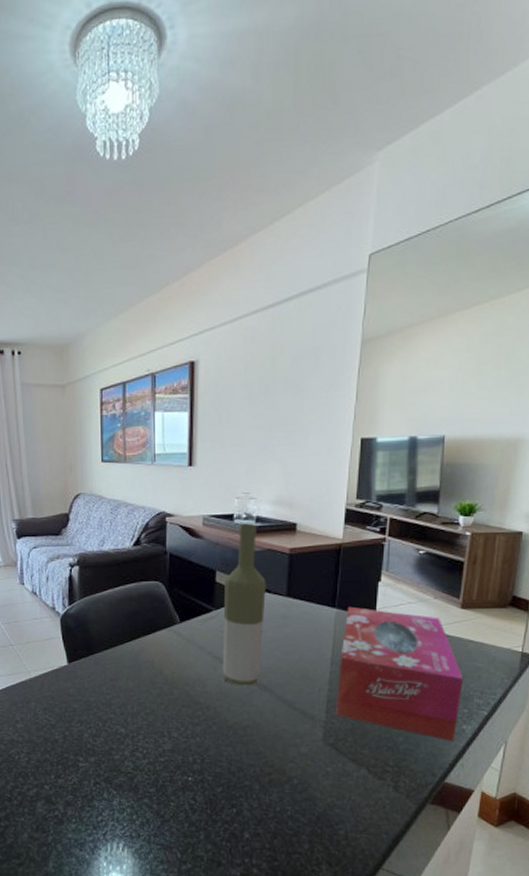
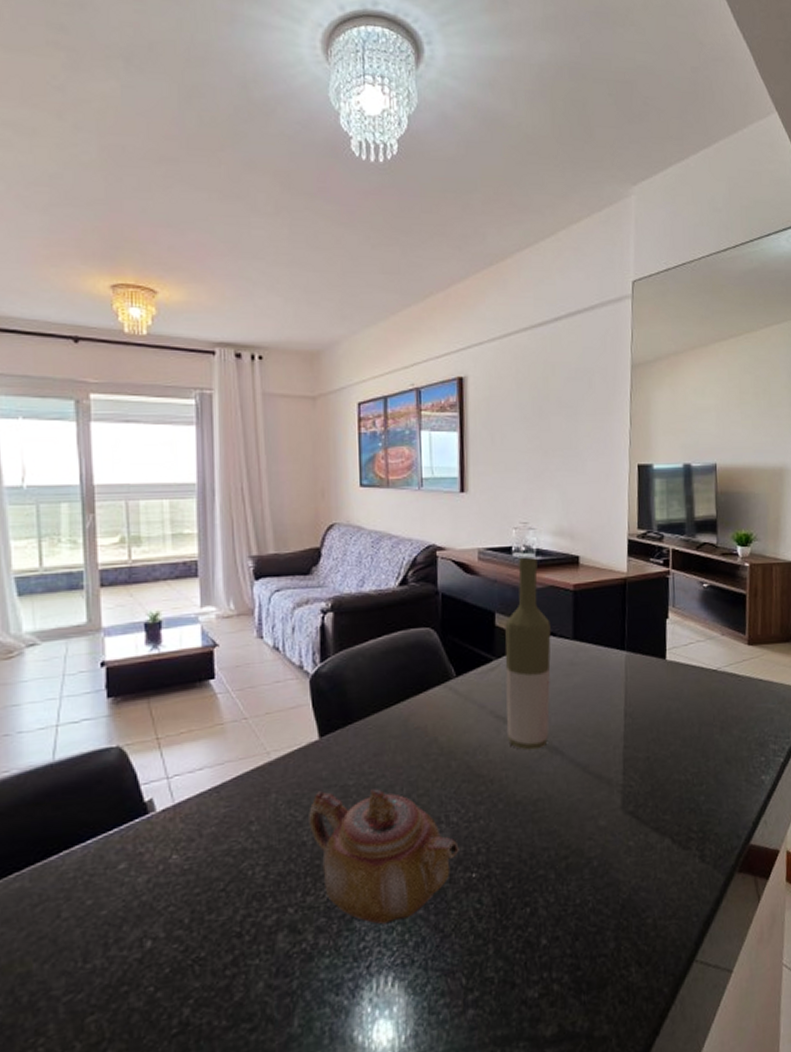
teapot: none [60,704,178,806] -> present [309,789,459,925]
tissue box: present [335,606,463,742] -> none [632,648,757,796]

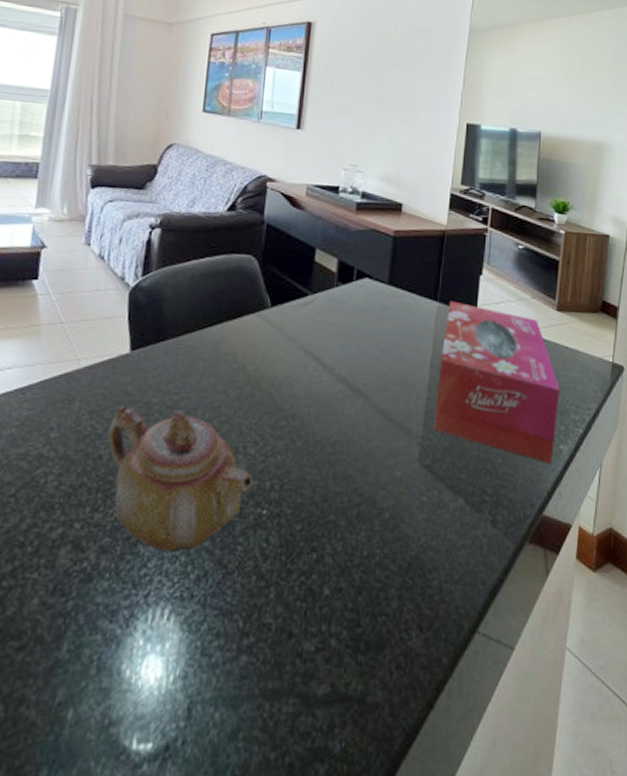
bottle: present [505,556,551,750] -> none [313,198,368,390]
tissue box: none [632,648,757,796] -> present [433,300,560,465]

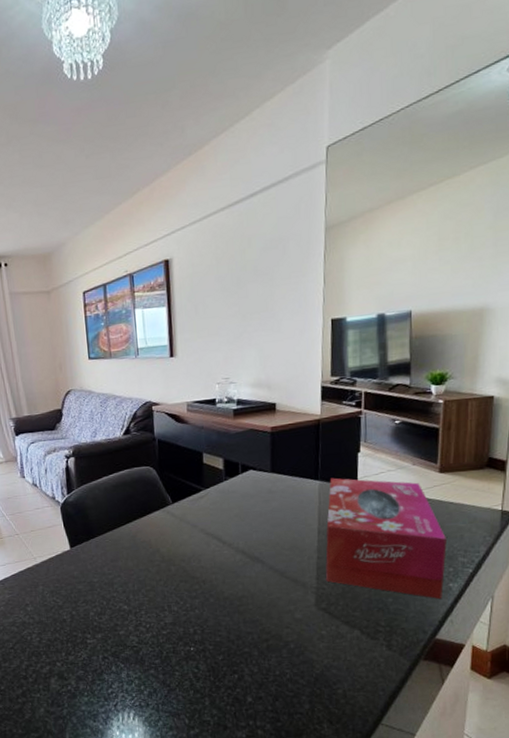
teapot: present [108,405,253,553] -> none [66,585,180,678]

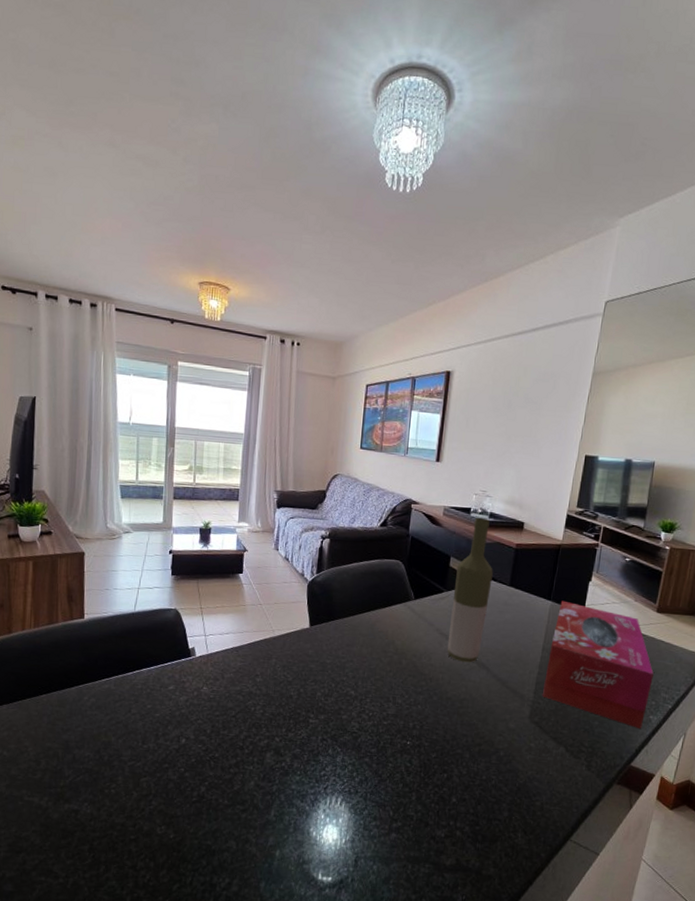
bottle: none [211,406,252,559] -> present [447,517,493,663]

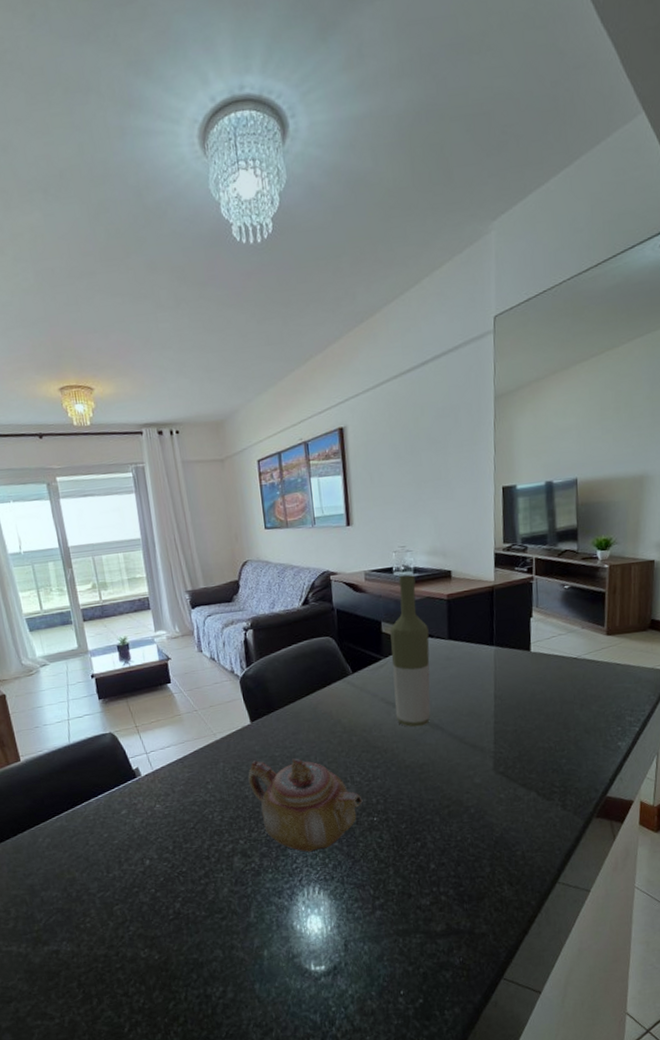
teapot: none [296,663,400,763] -> present [248,758,363,853]
tissue box: present [542,600,654,730] -> none [502,643,615,759]

